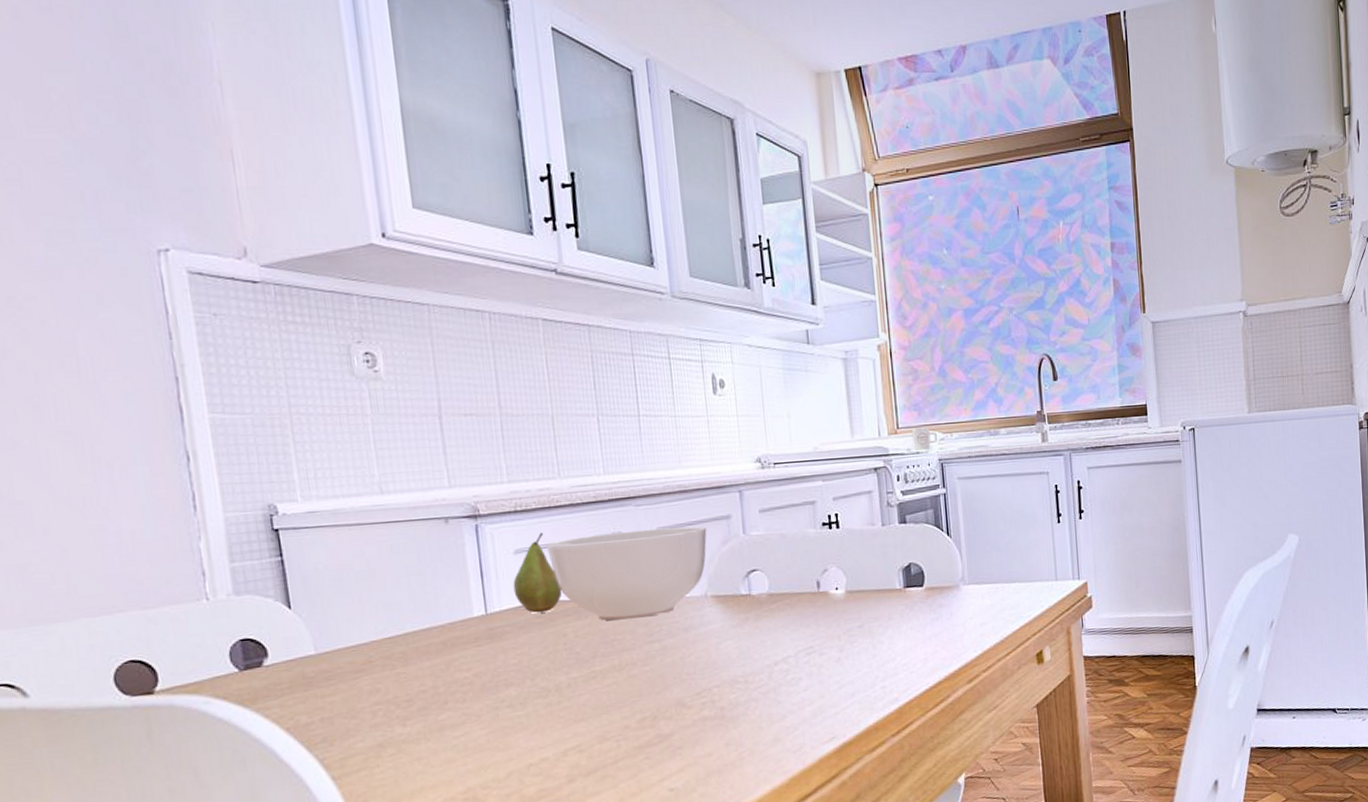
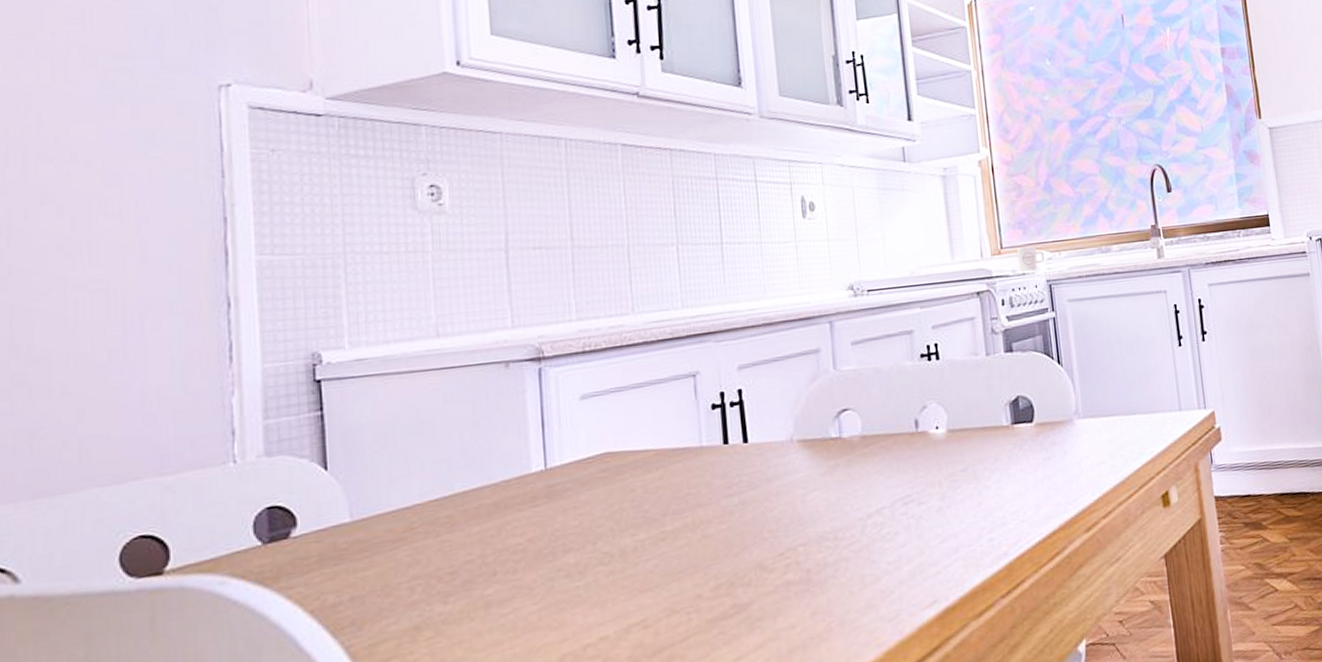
fruit: present [513,532,563,614] -> none [577,374,632,467]
bowl: present [546,526,707,621] -> none [616,362,794,472]

